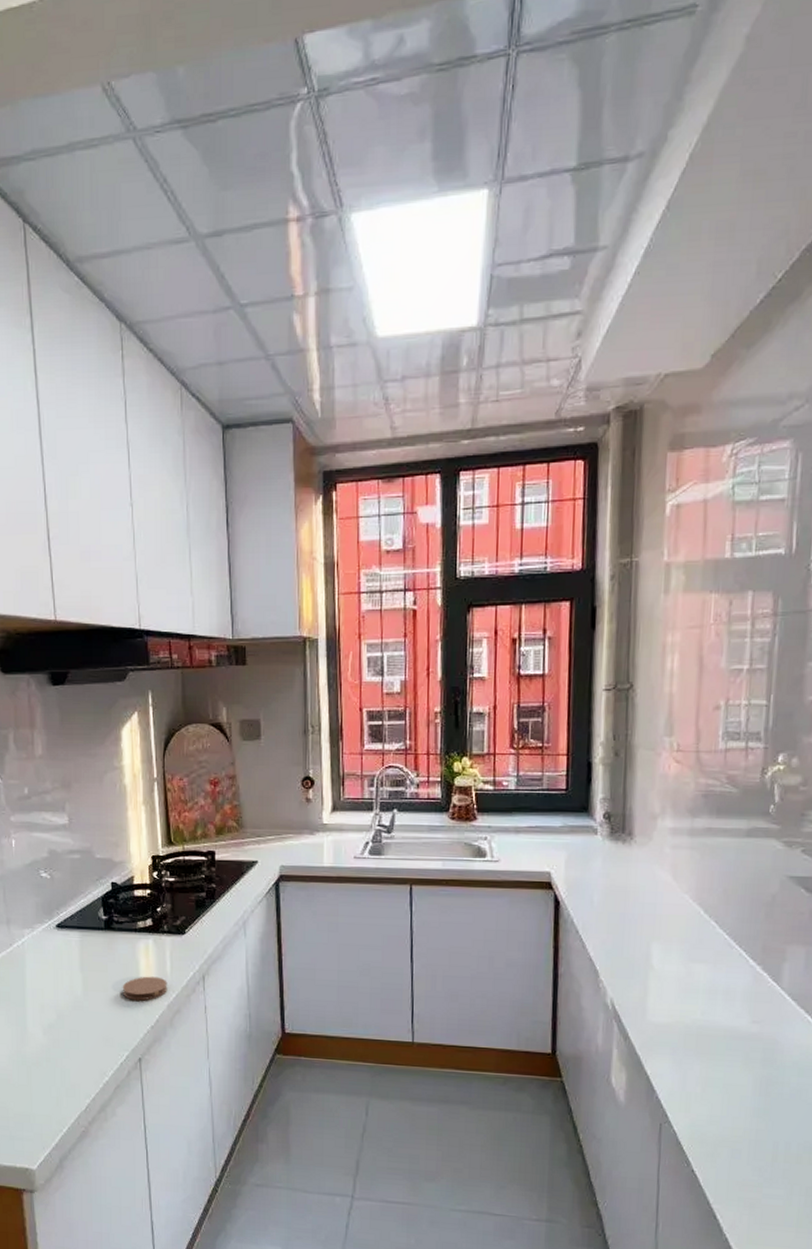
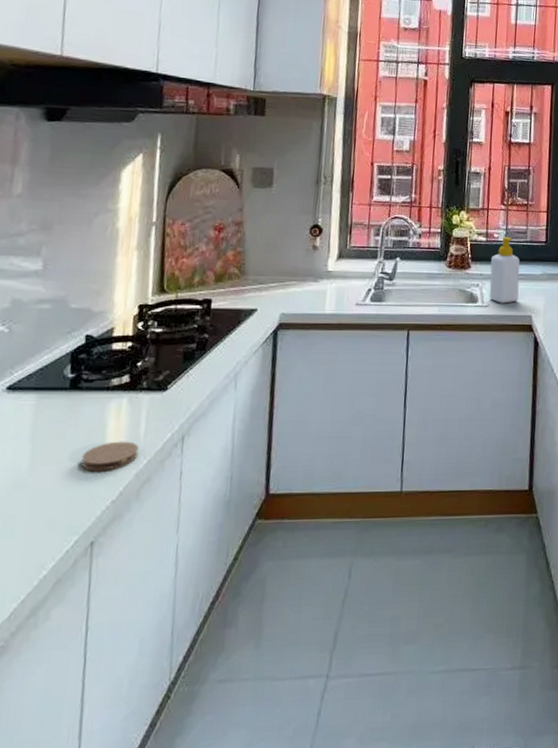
soap bottle: none [499,785,536,858] -> present [489,237,520,304]

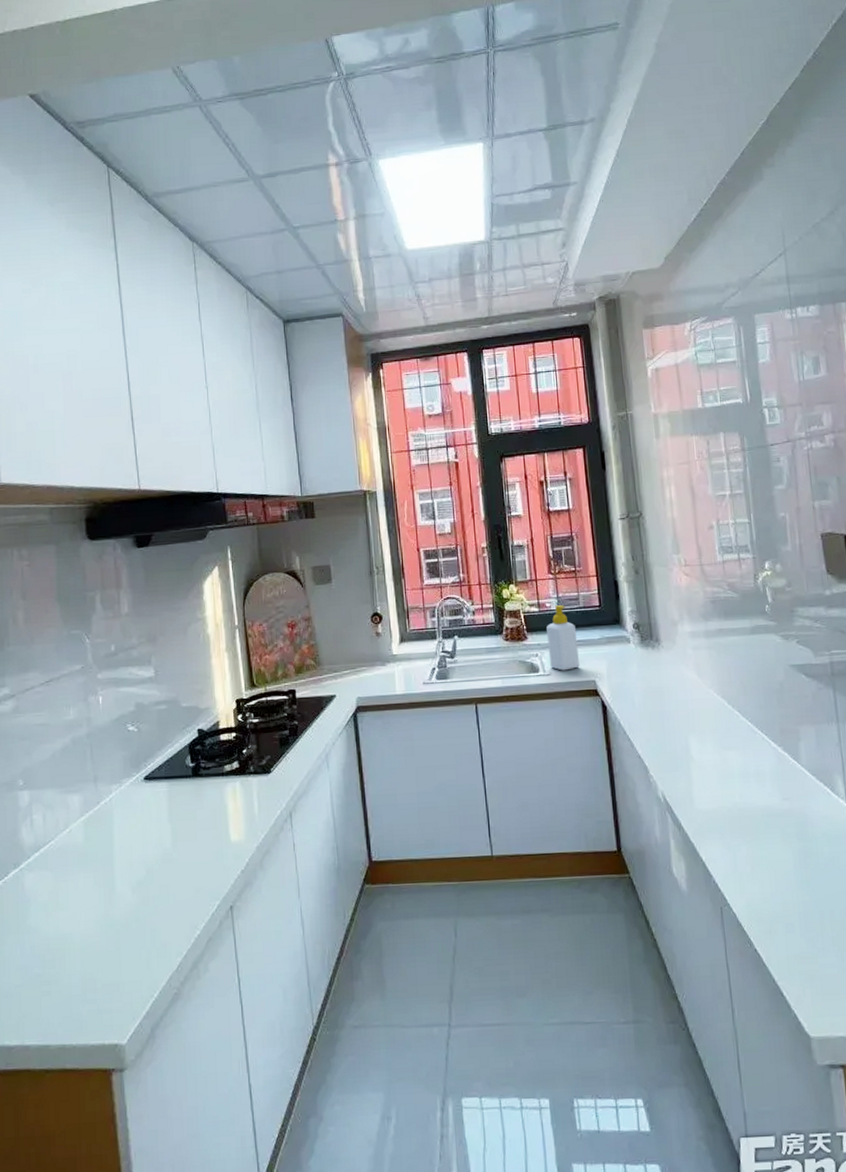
coaster: present [81,441,139,472] -> none [211,819,256,846]

